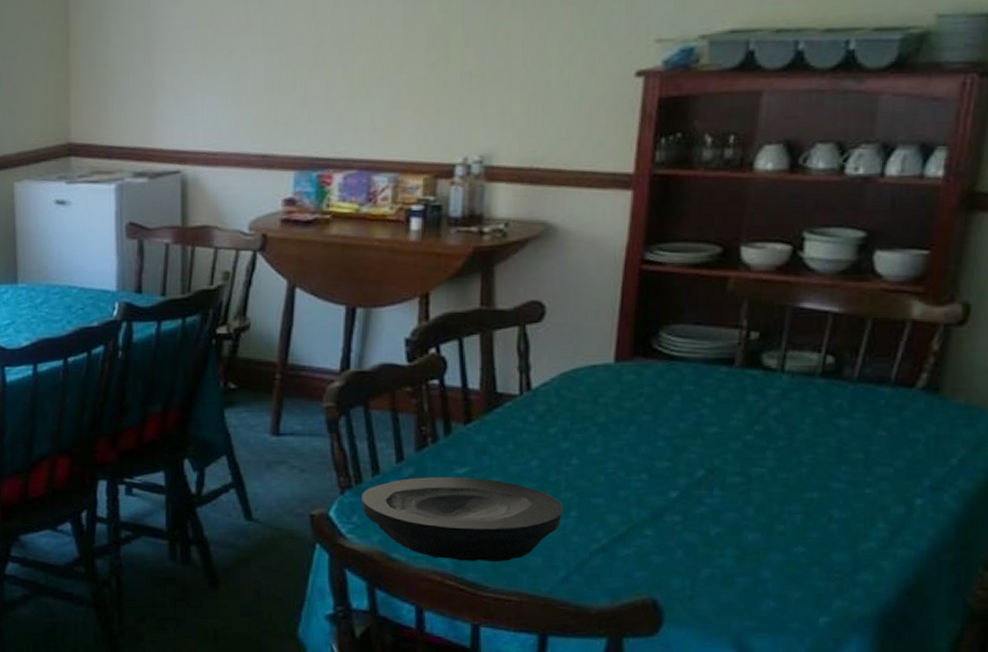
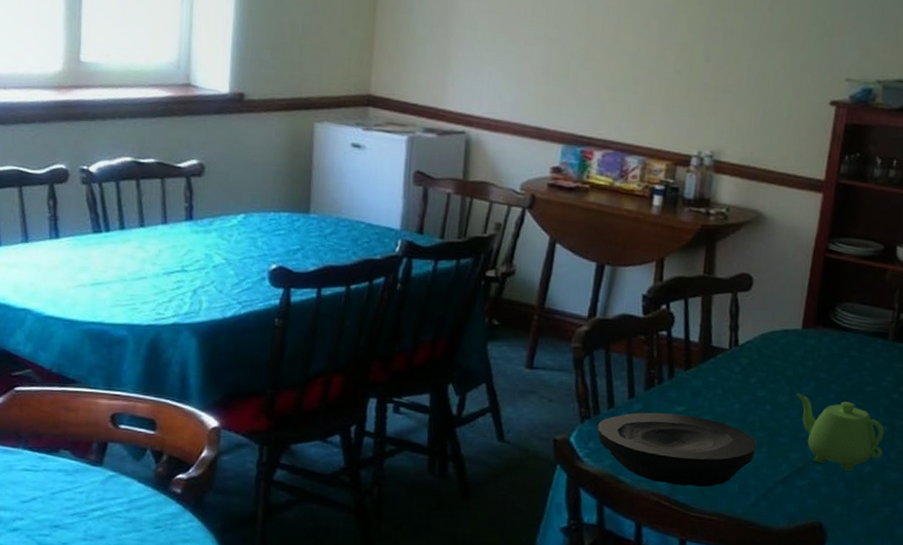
teapot: none [611,443,736,535] -> present [796,393,884,472]

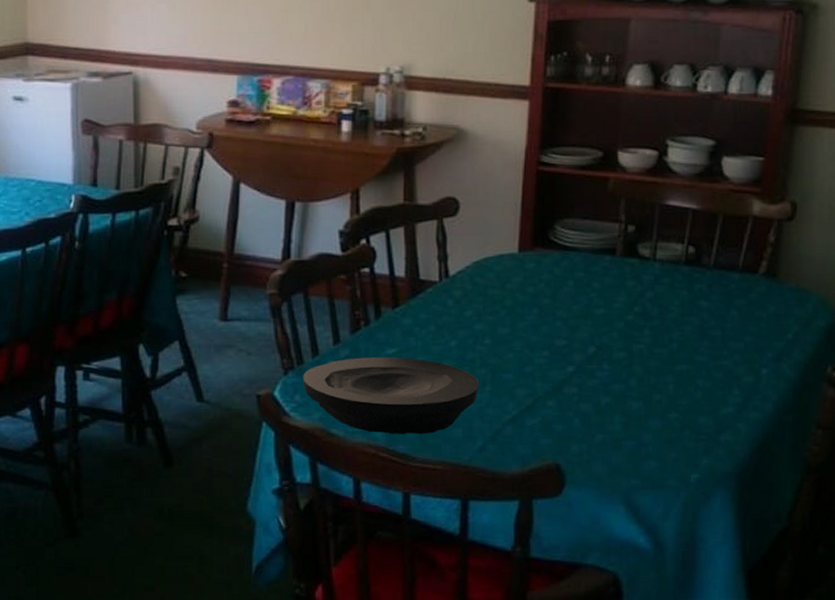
teapot: present [796,393,884,472] -> none [518,324,621,405]

